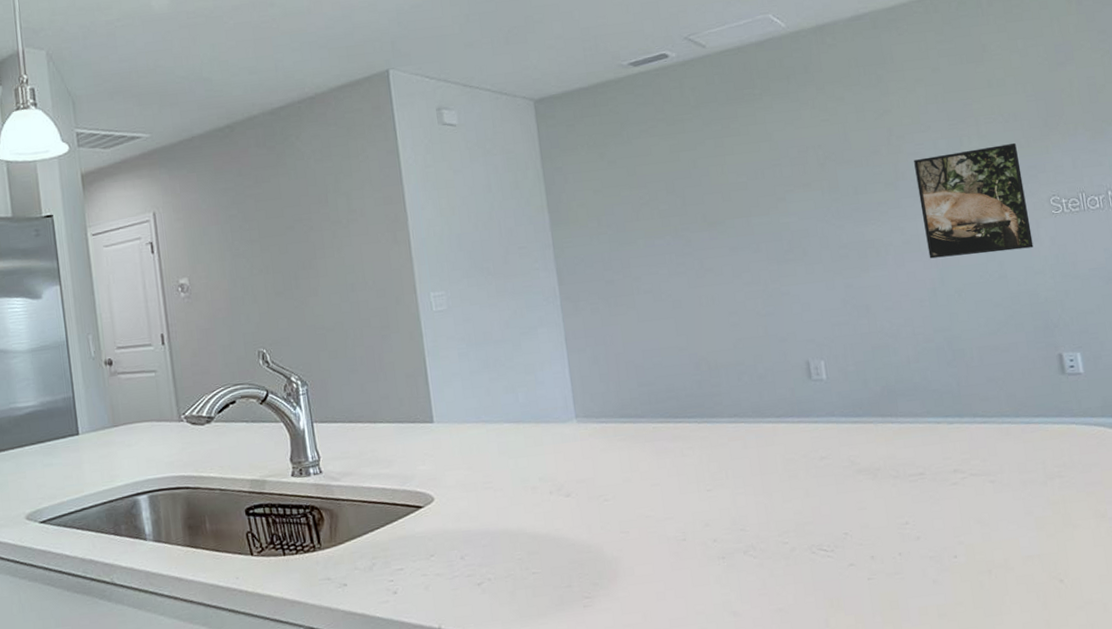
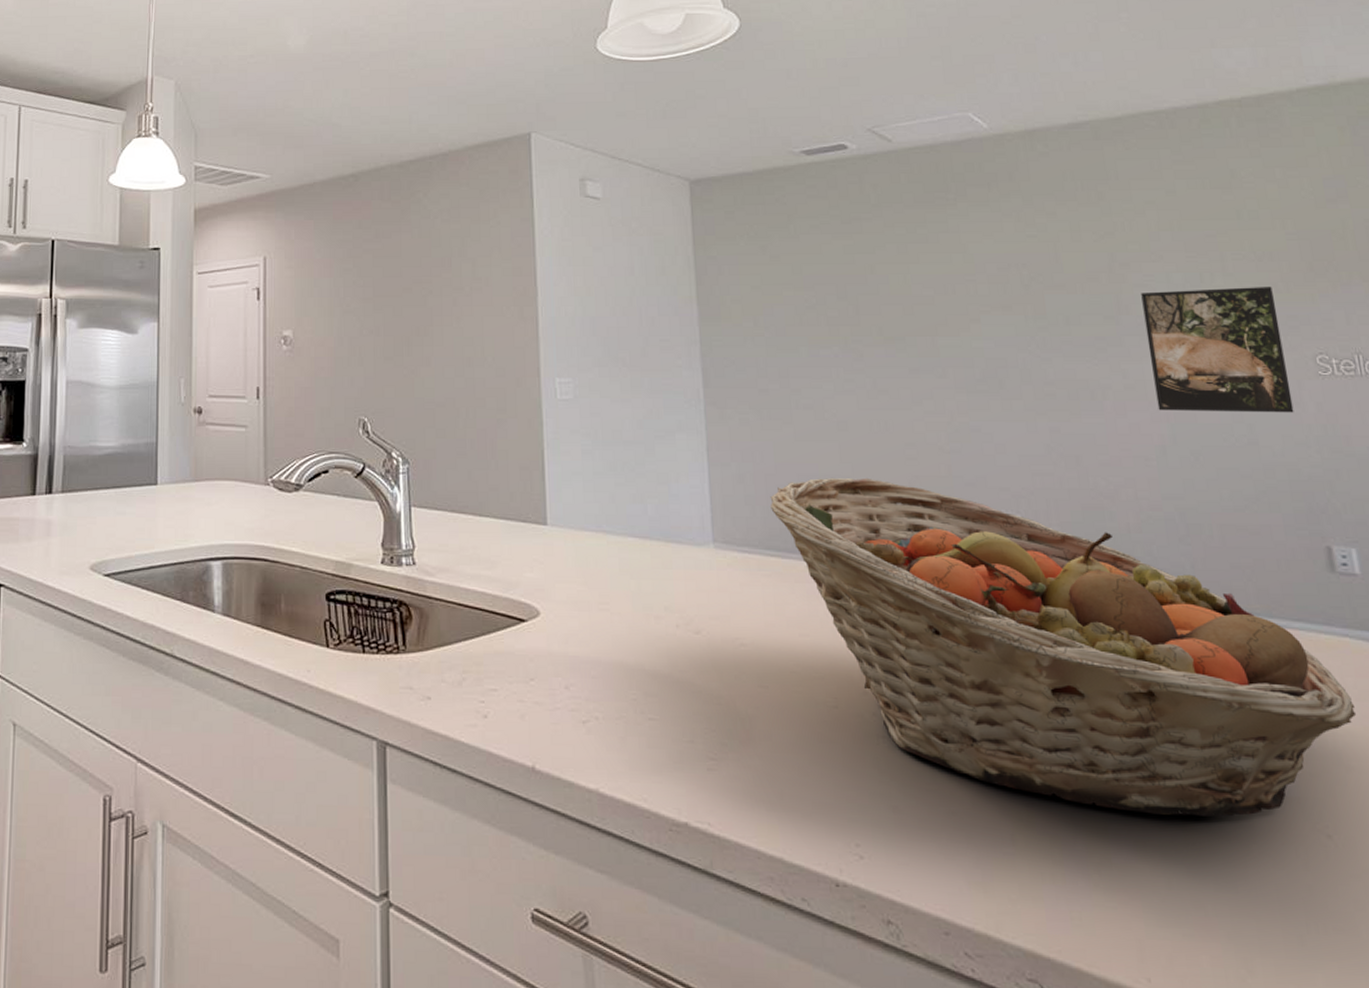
fruit basket: none [621,345,1081,587] -> present [770,477,1357,817]

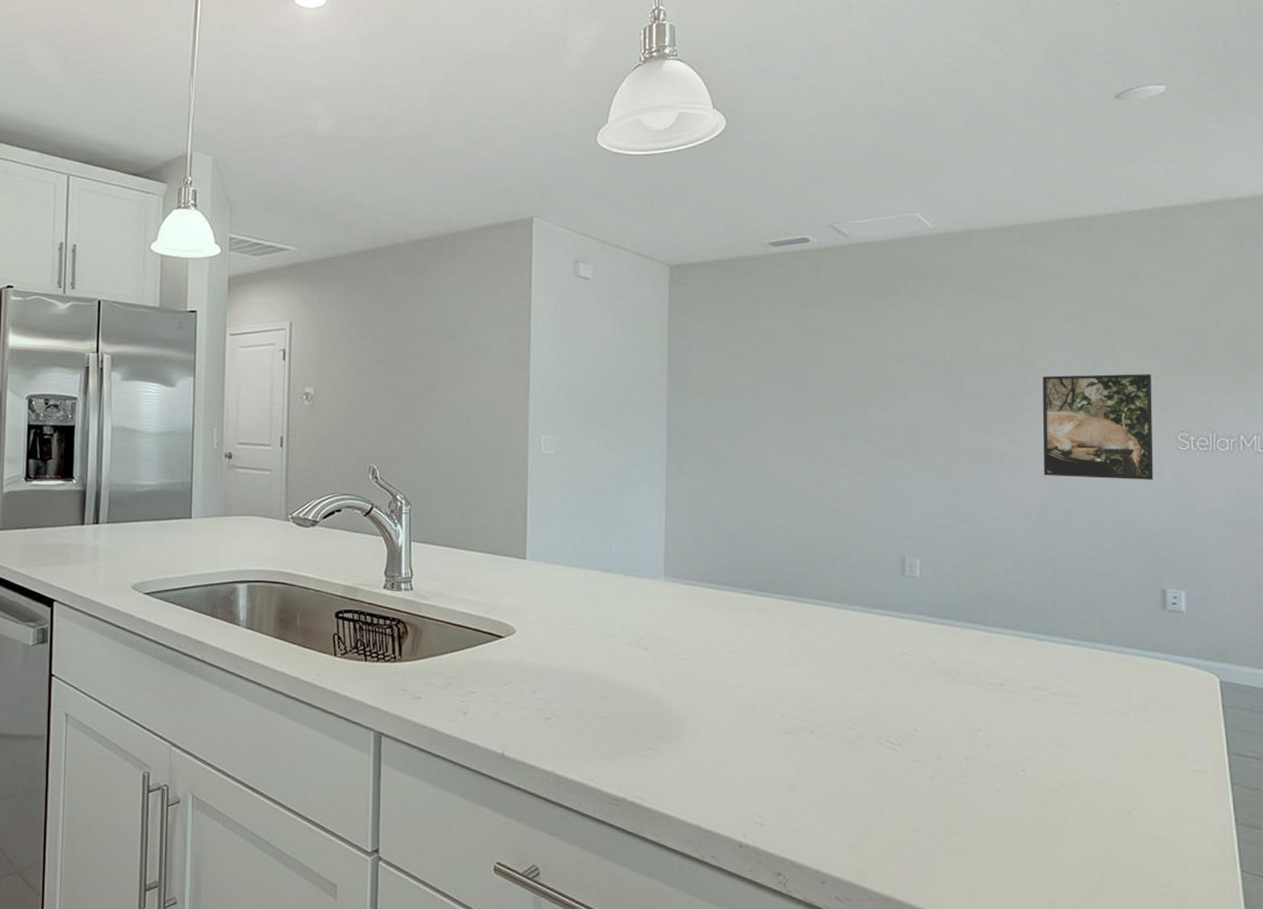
fruit basket: present [770,477,1357,817] -> none [715,524,1165,797]

